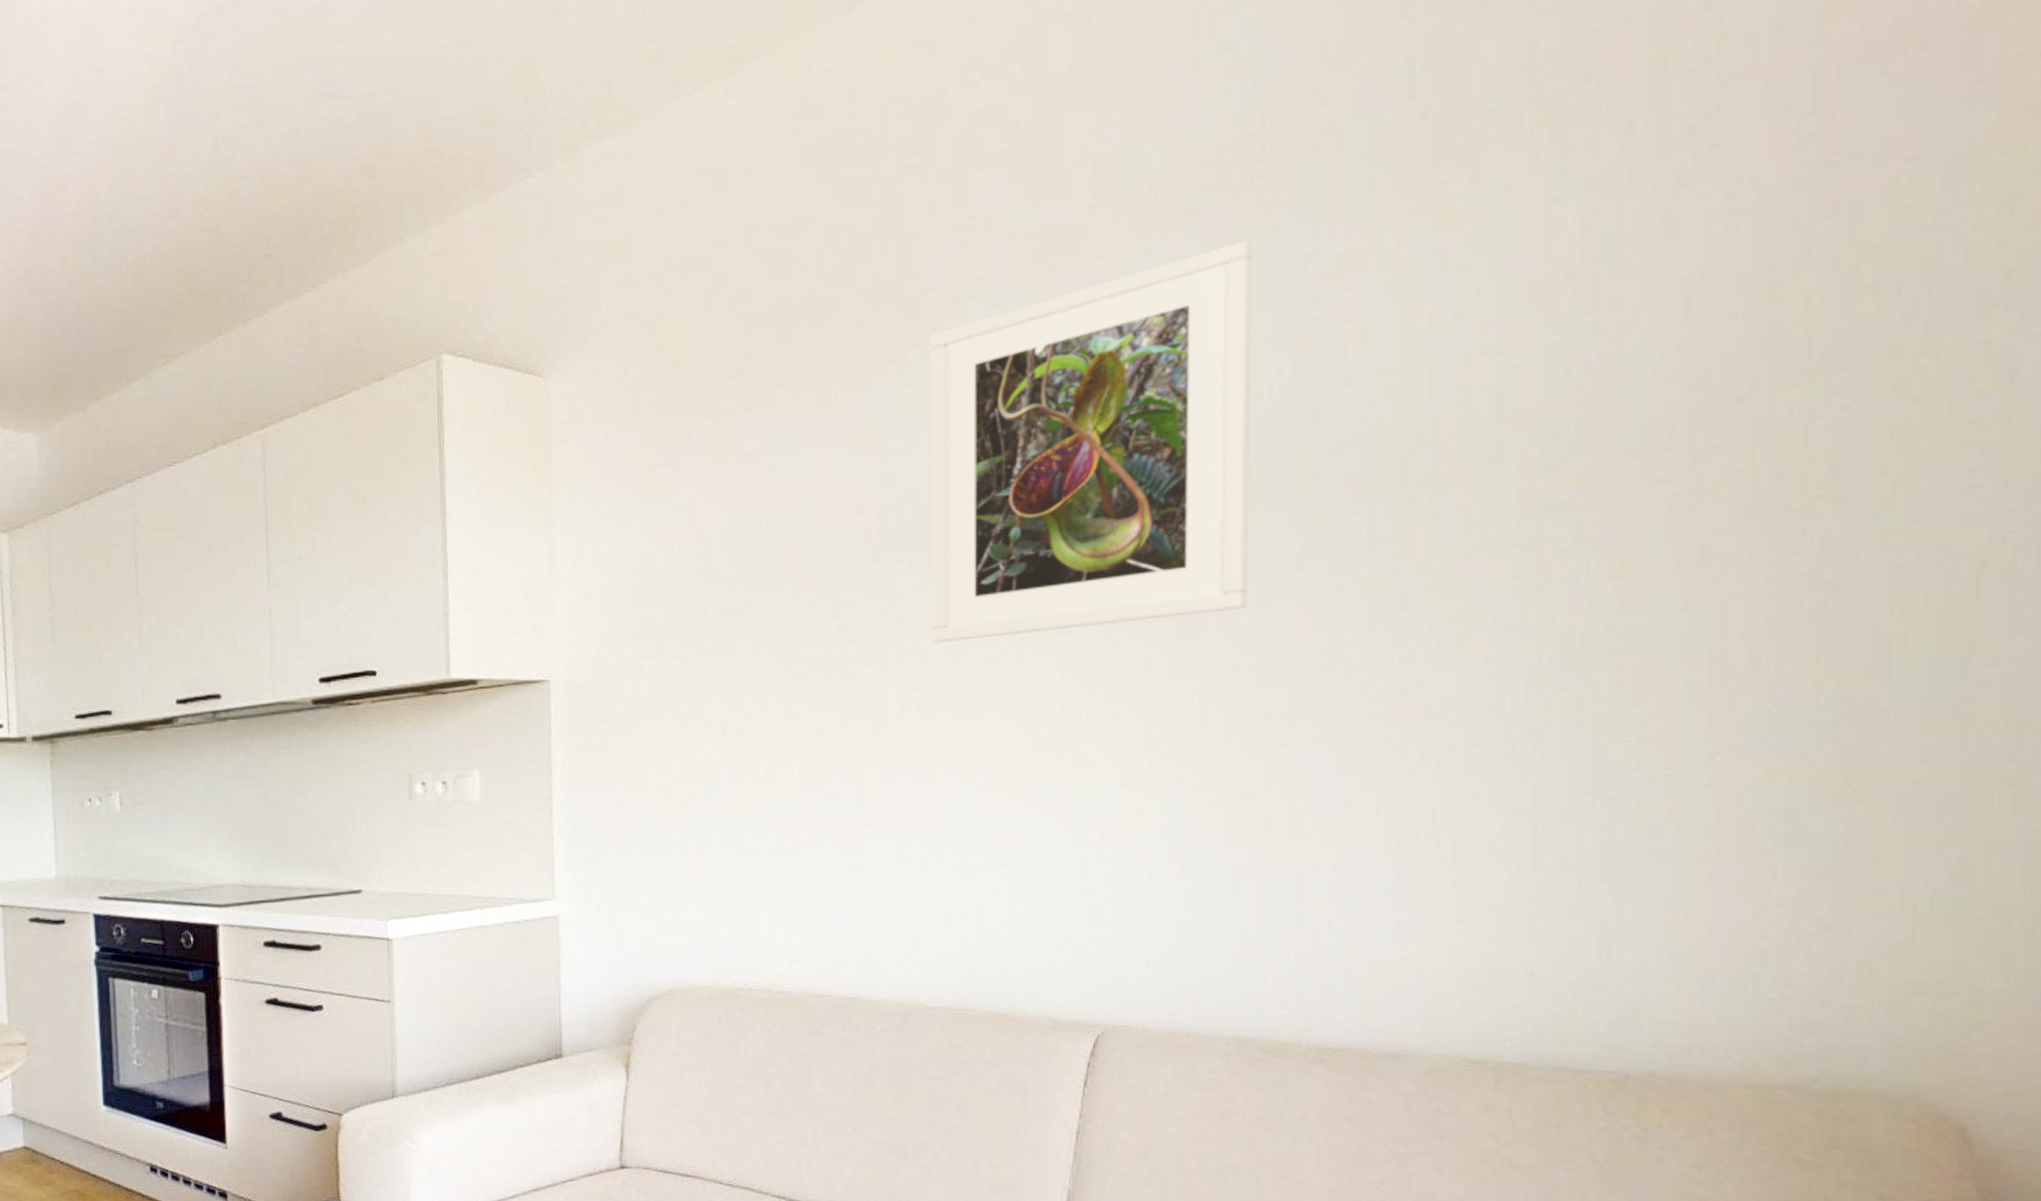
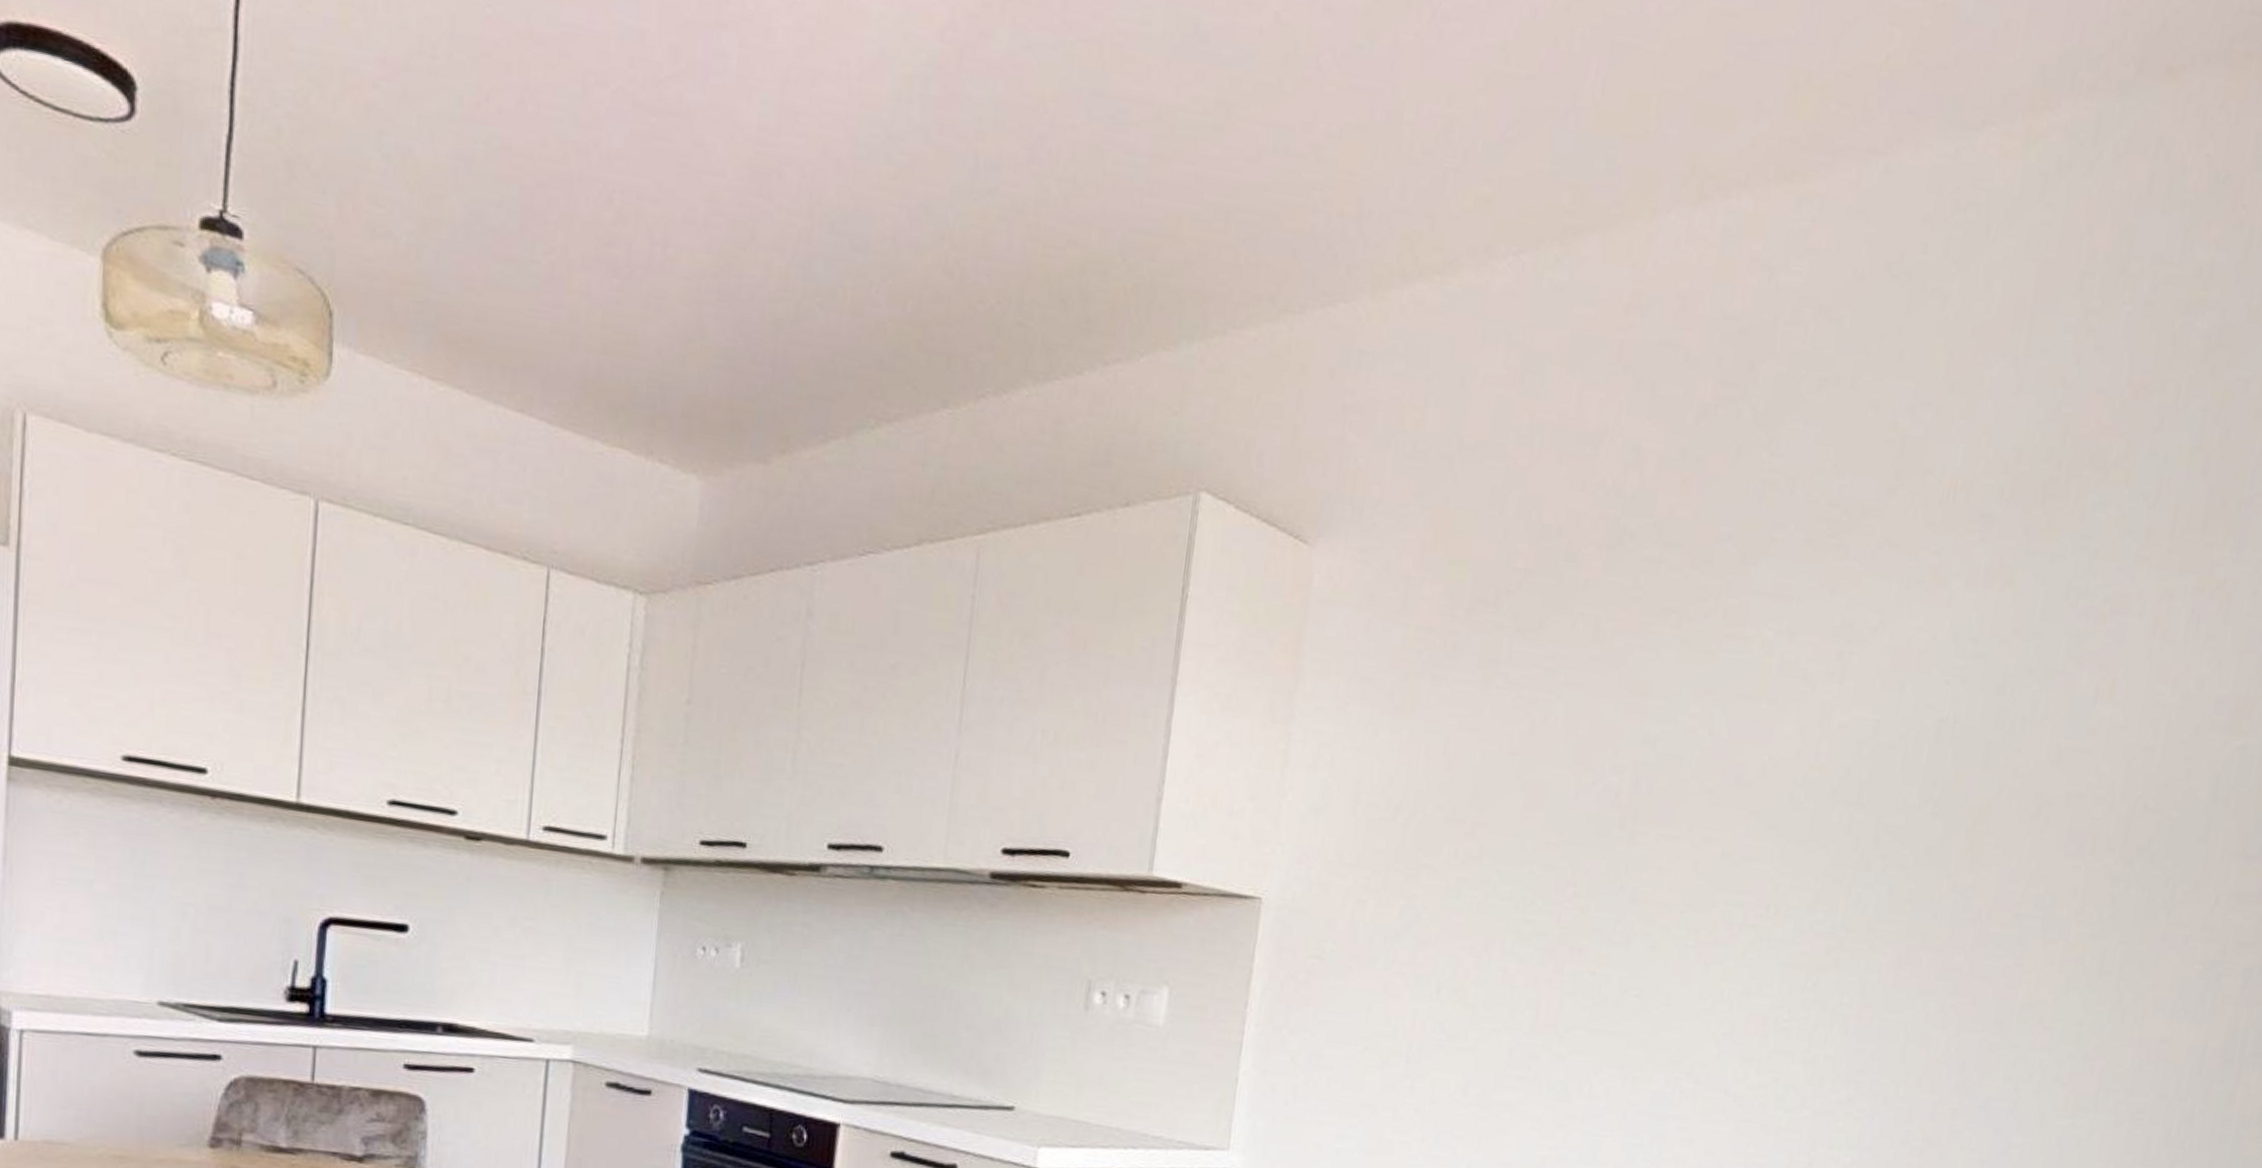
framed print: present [930,240,1253,644] -> none [1661,560,2034,949]

